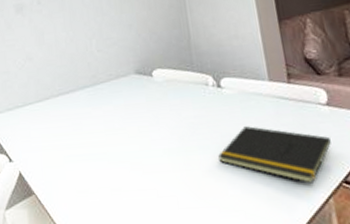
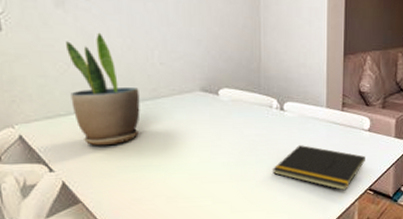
potted plant: none [23,29,83,135] -> present [66,32,140,146]

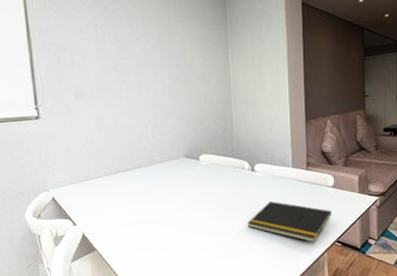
potted plant: present [66,32,140,146] -> none [84,115,139,205]

